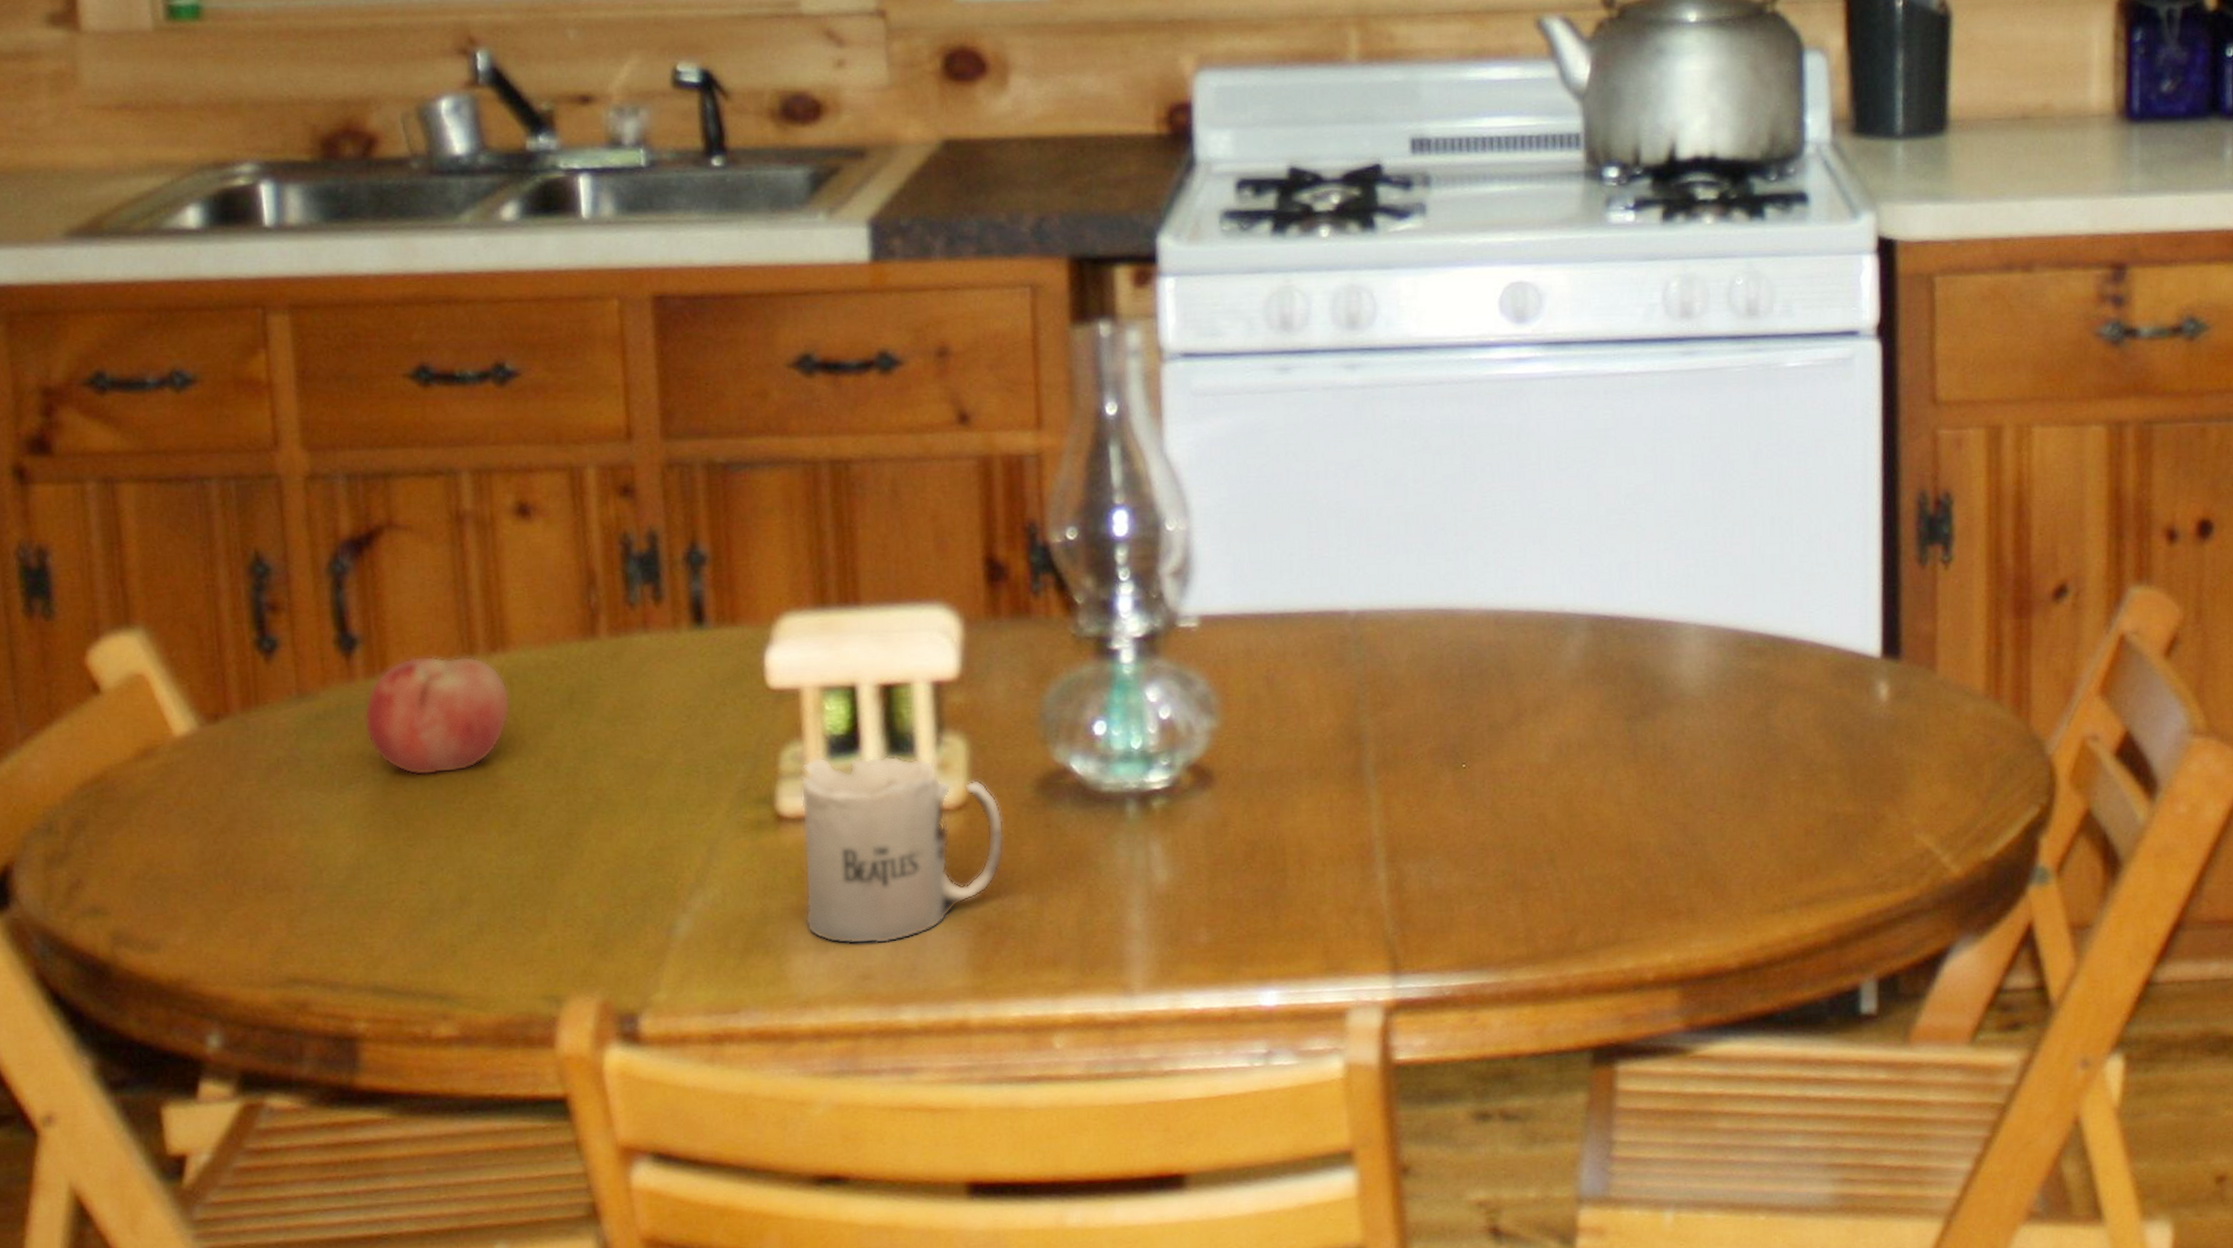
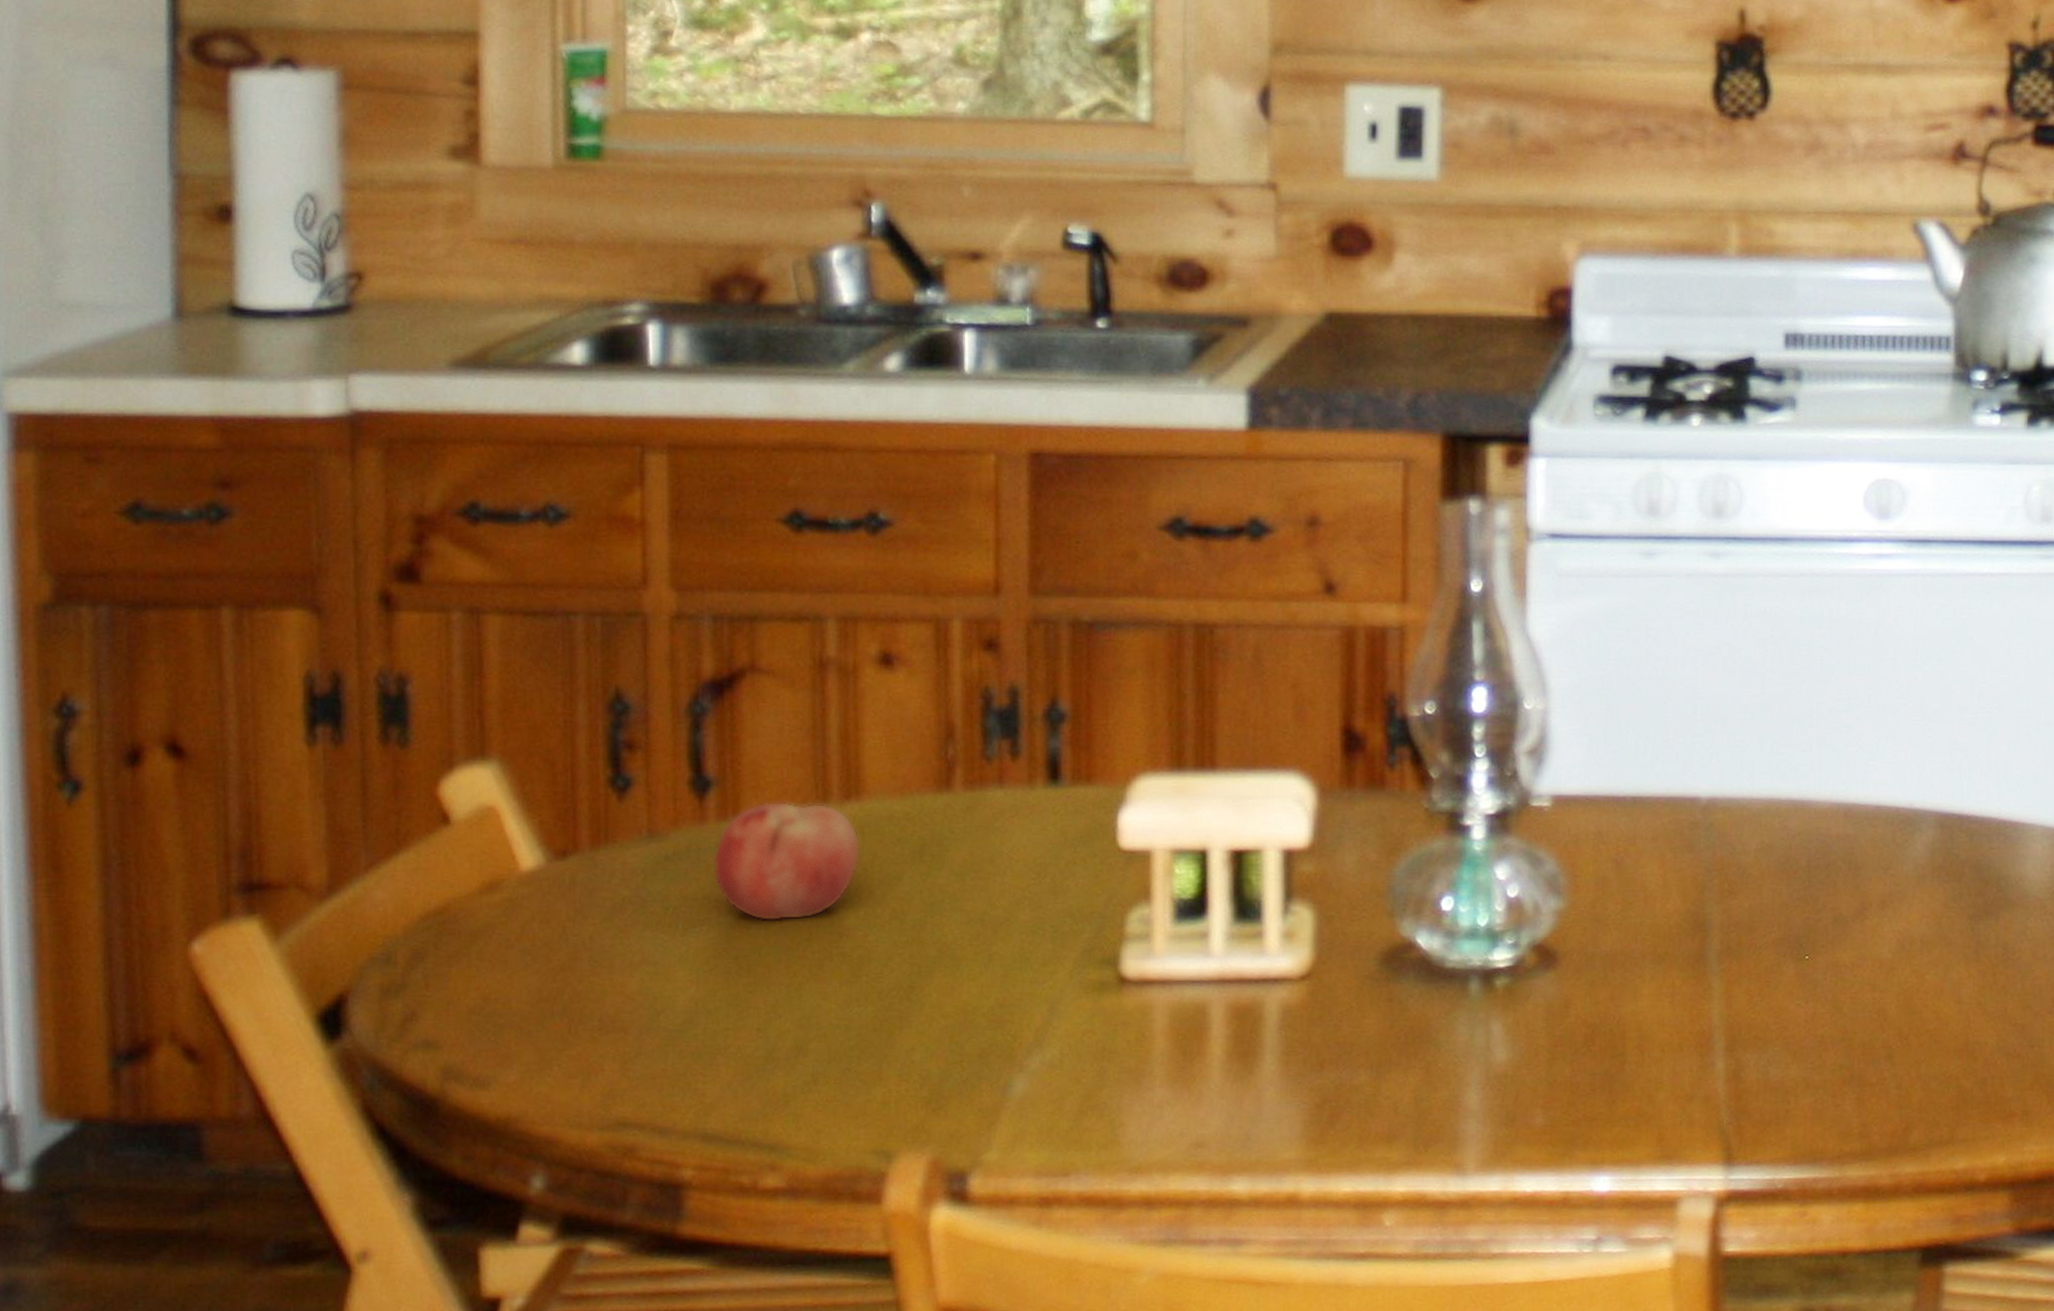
mug: present [800,756,1004,945] -> none [1141,920,1346,1112]

